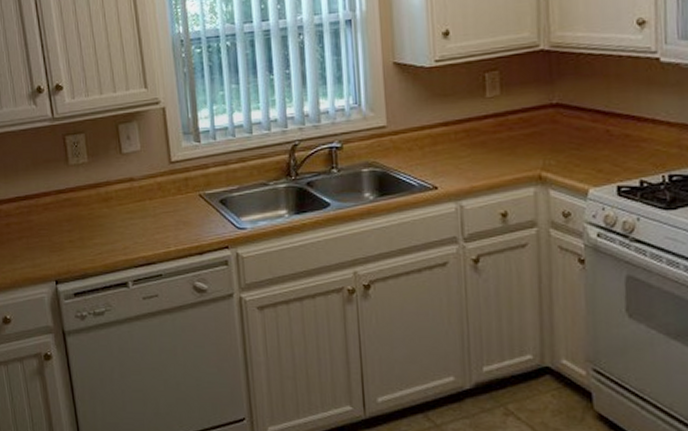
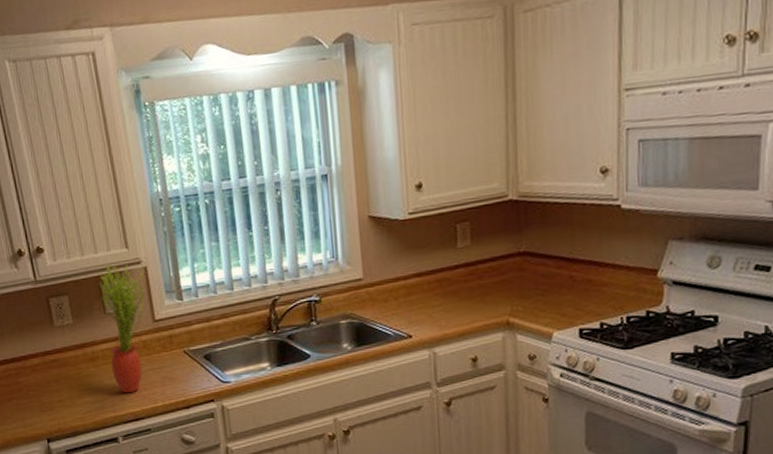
potted plant: none [117,104,162,237] -> present [100,264,145,394]

